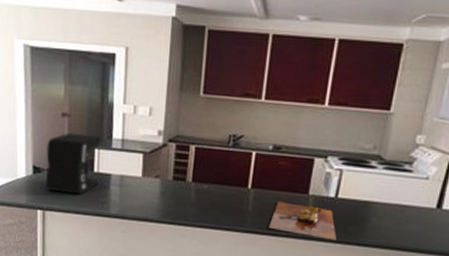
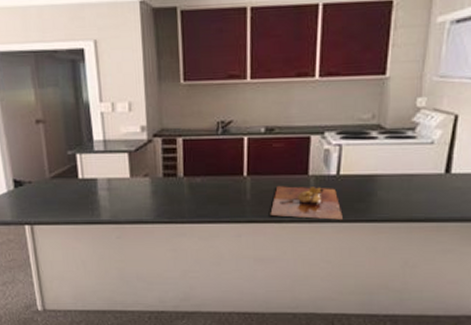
coffee maker: present [45,132,100,195] -> none [24,139,85,204]

